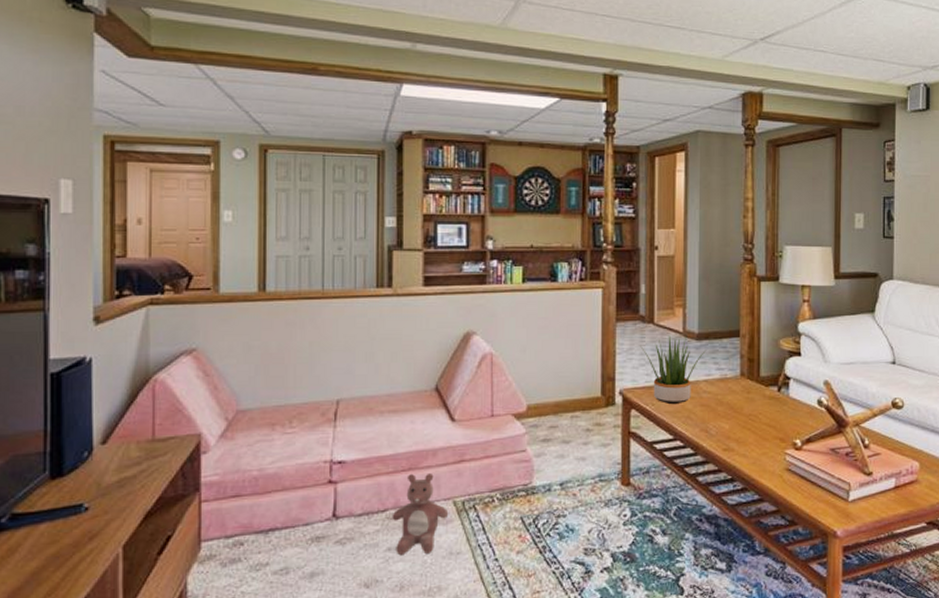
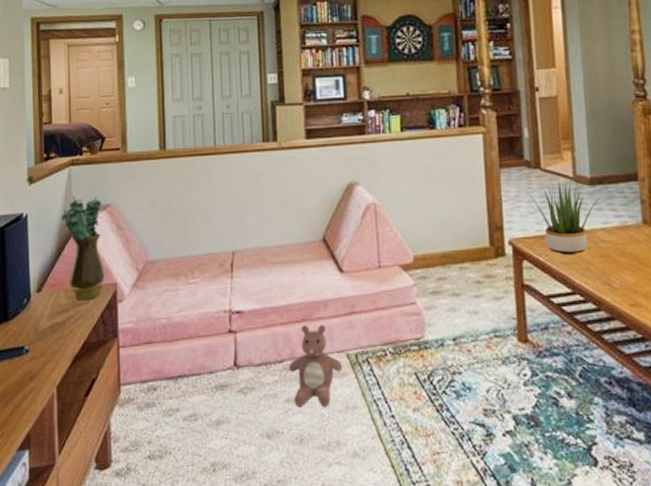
vase: none [135,338,187,452] -> present [61,195,105,300]

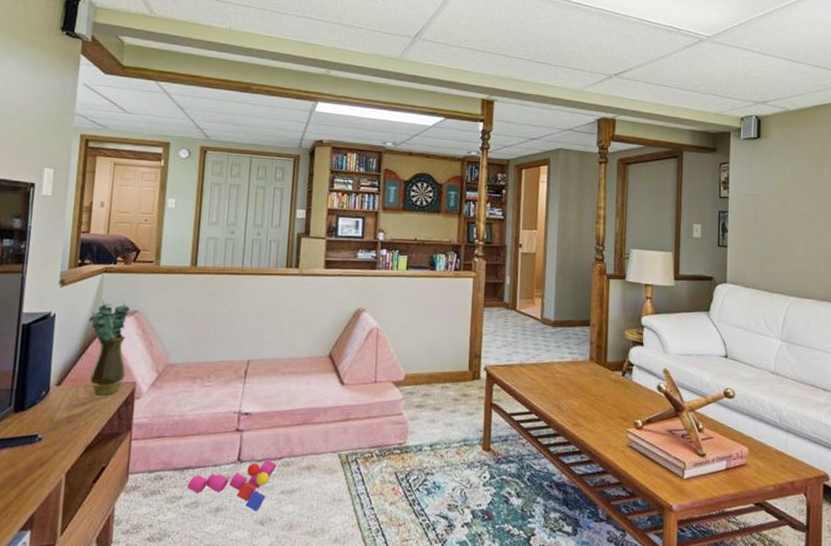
toy blocks: none [183,364,278,423] -> present [187,460,277,511]
stuffed animal: present [288,325,343,406] -> none [286,428,334,498]
potted plant: present [527,181,602,255] -> none [503,321,561,382]

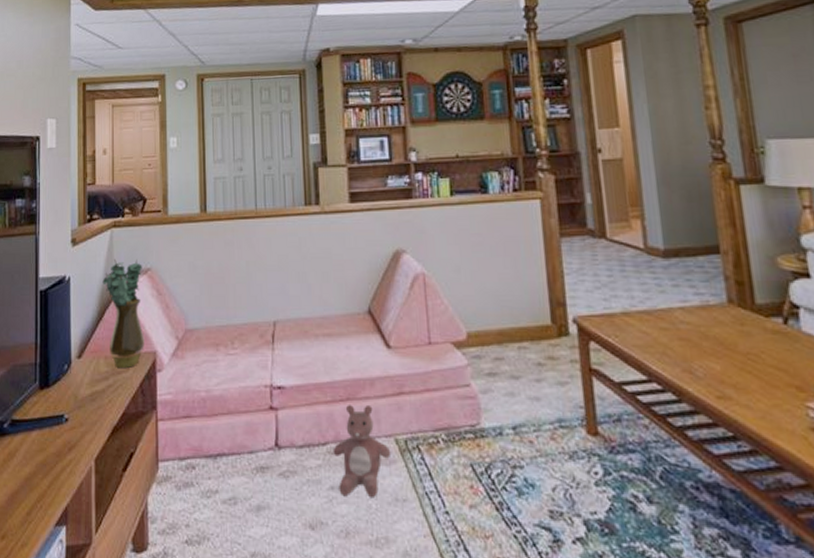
toy blocks: present [187,460,277,511] -> none [222,446,321,512]
stuffed animal: none [286,428,334,498] -> present [333,405,392,497]

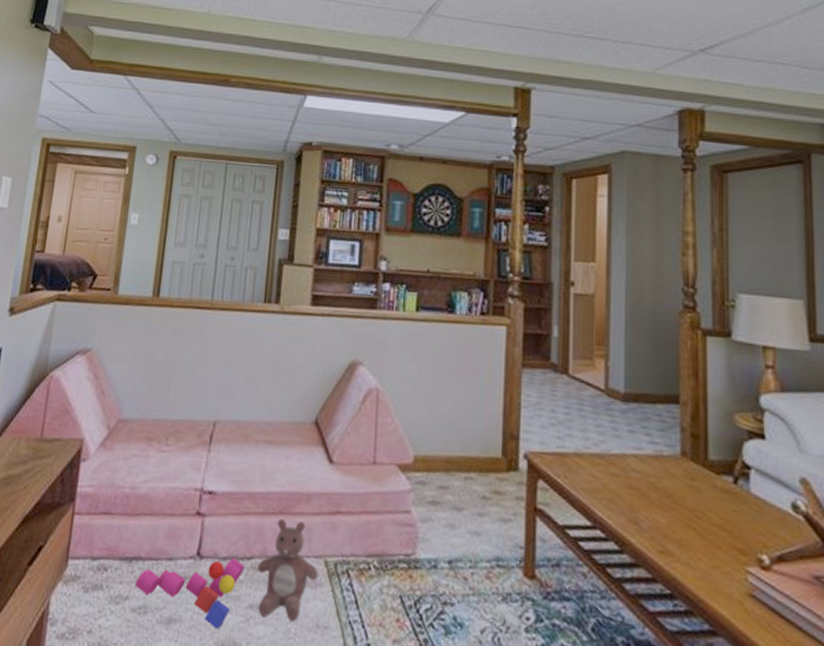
vase: present [102,258,144,368] -> none [33,334,82,453]
toy blocks: none [222,446,321,512] -> present [135,558,245,630]

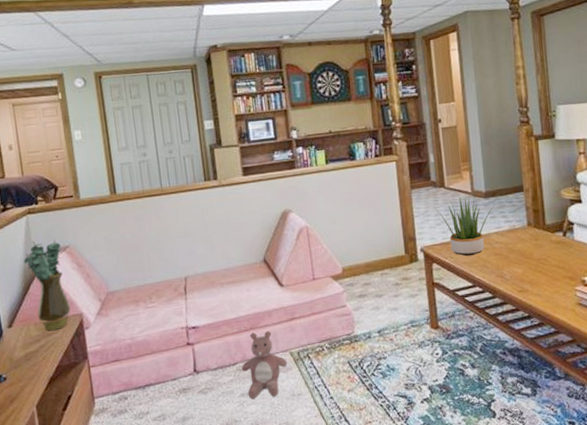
vase: none [33,334,82,453] -> present [23,239,71,331]
toy blocks: present [135,558,245,630] -> none [151,367,232,416]
potted plant: none [551,391,636,482] -> present [434,196,495,256]

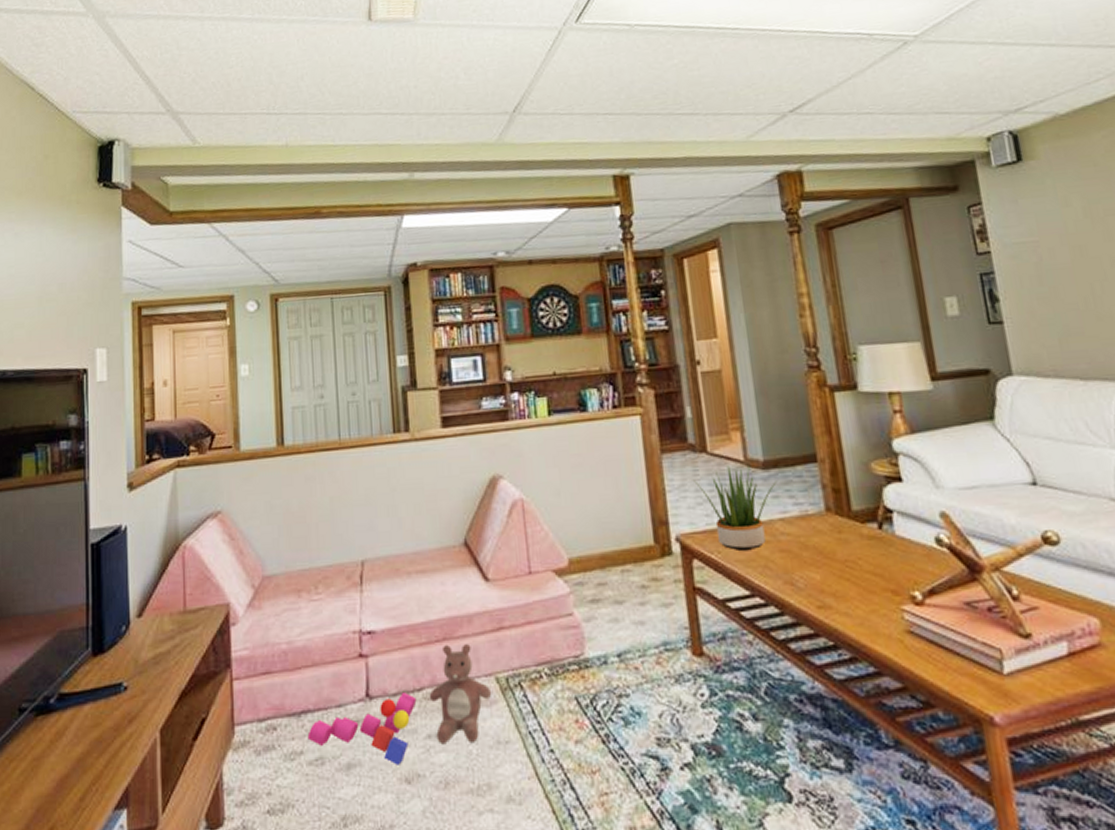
vase: present [23,239,71,331] -> none [165,502,216,624]
toy blocks: none [151,367,232,416] -> present [307,693,417,765]

